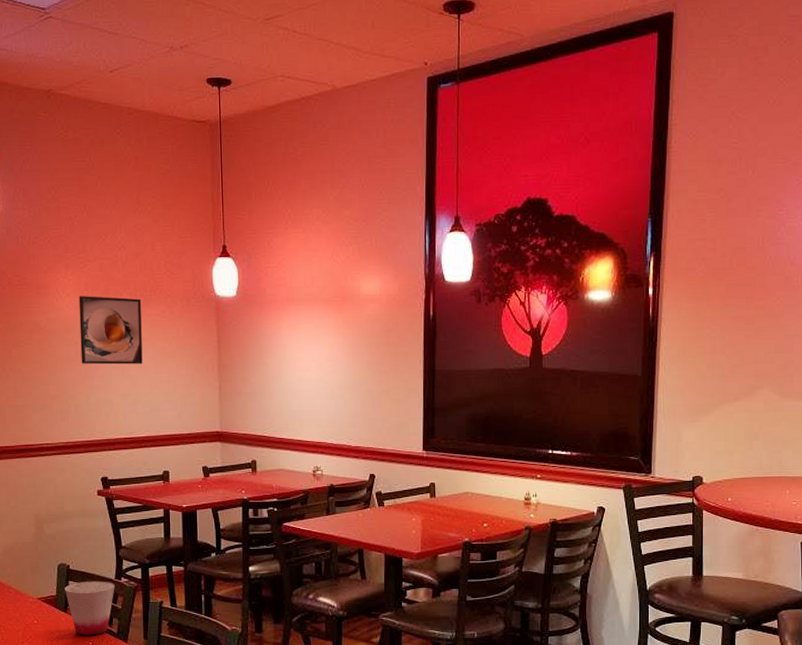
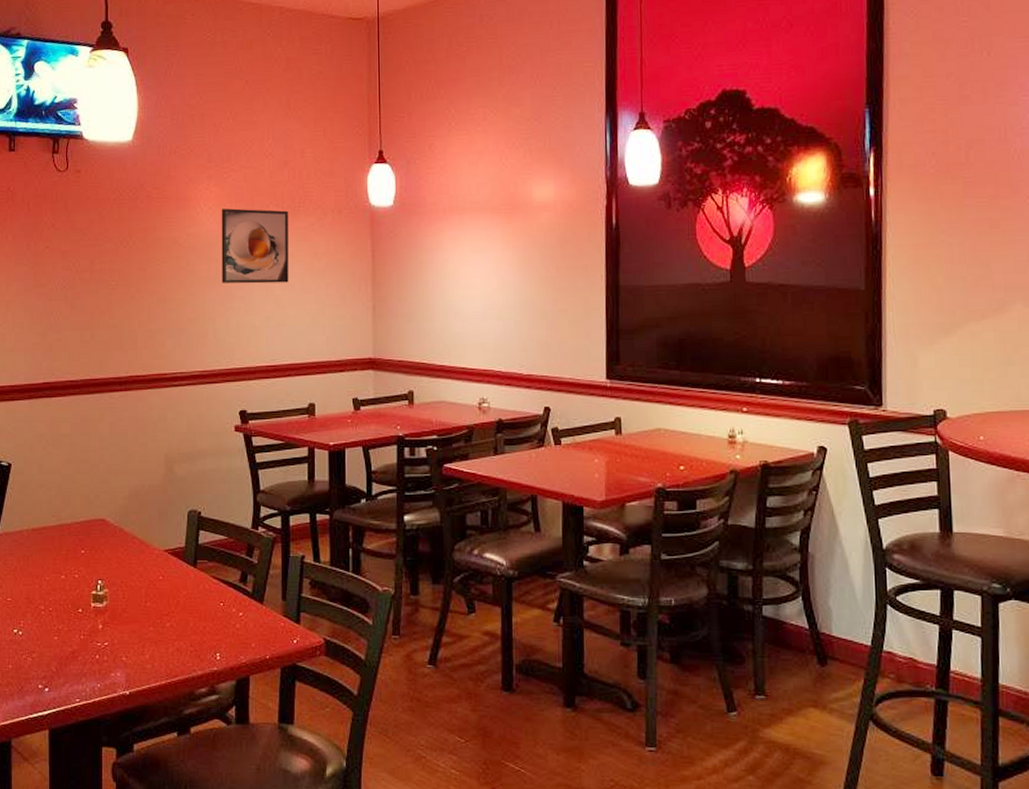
cup: present [65,581,115,636] -> none [195,530,251,595]

